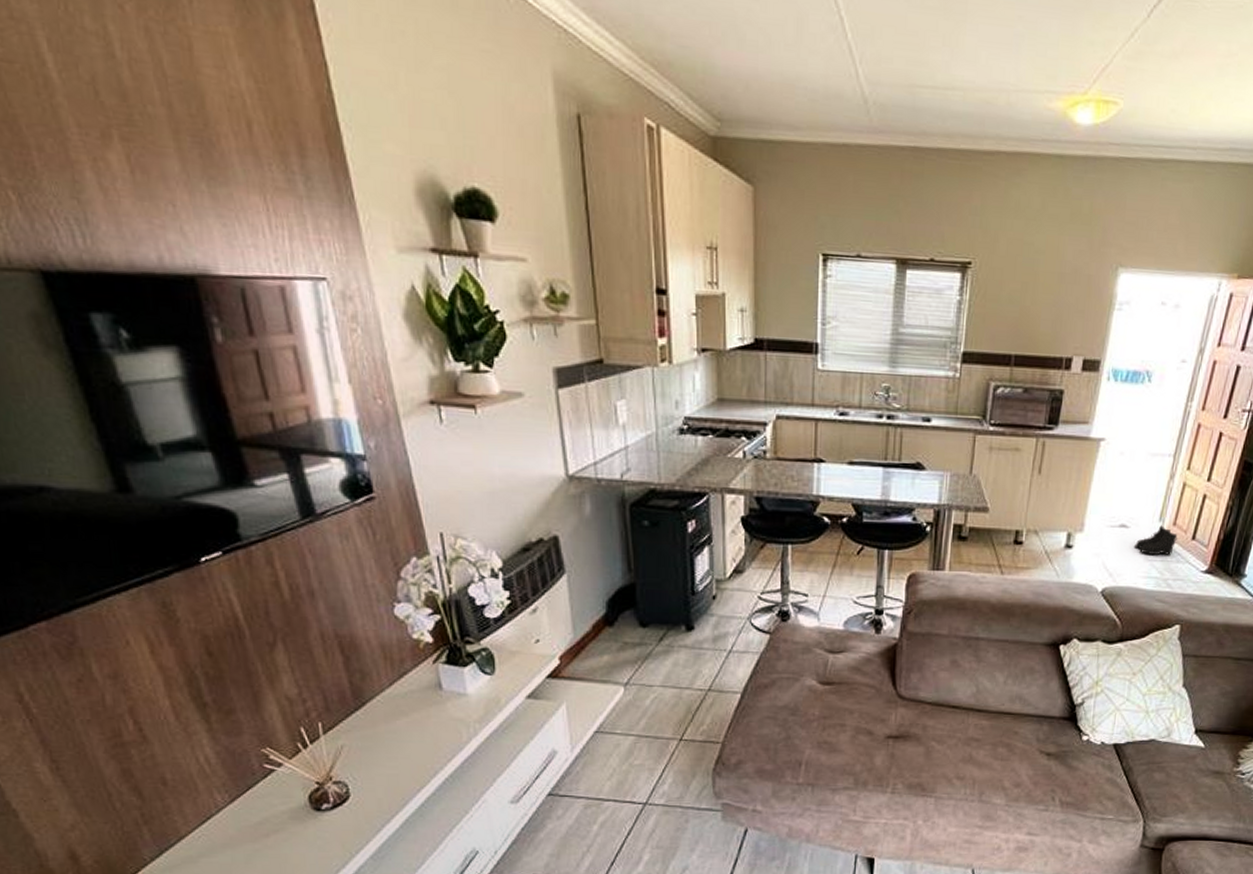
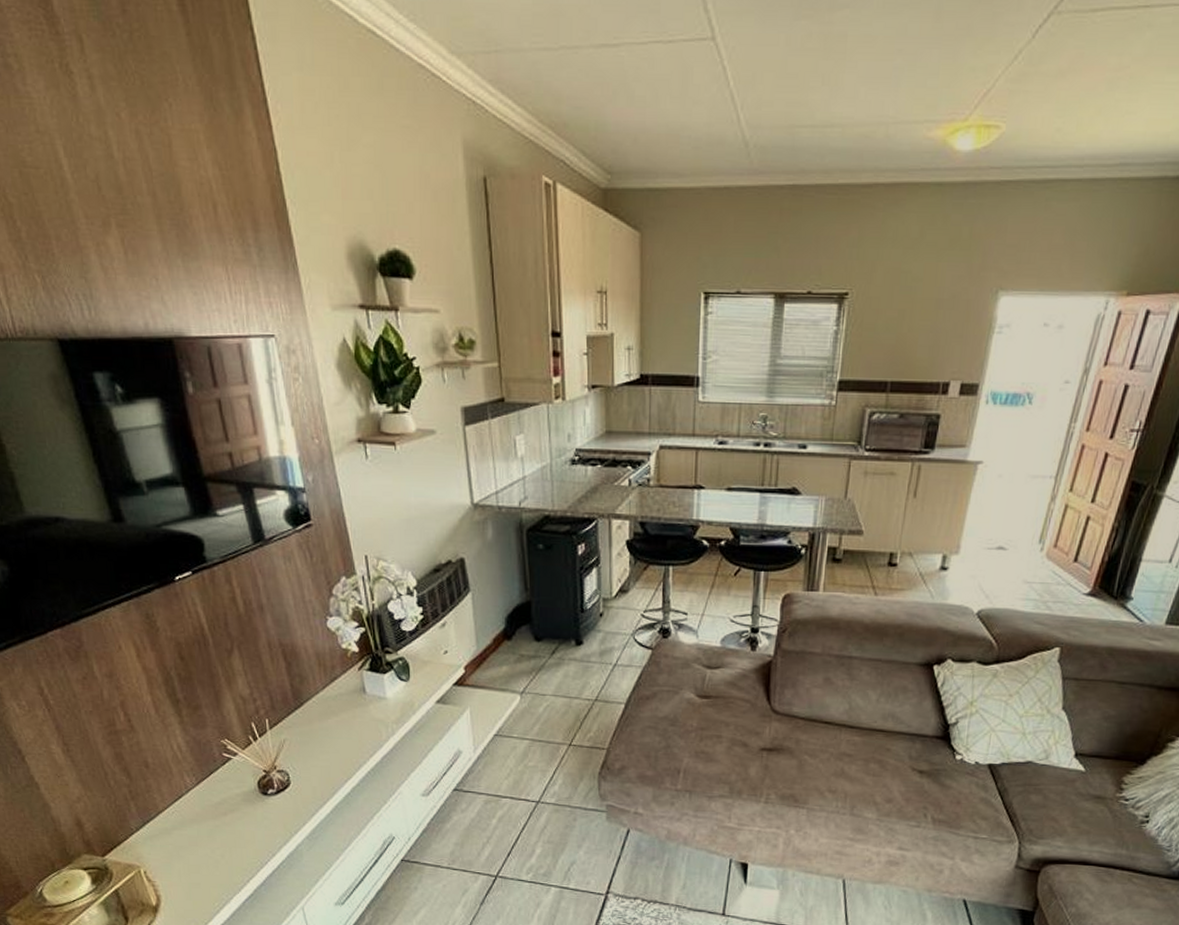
boots: present [1135,525,1178,556] -> none [1013,547,1059,578]

